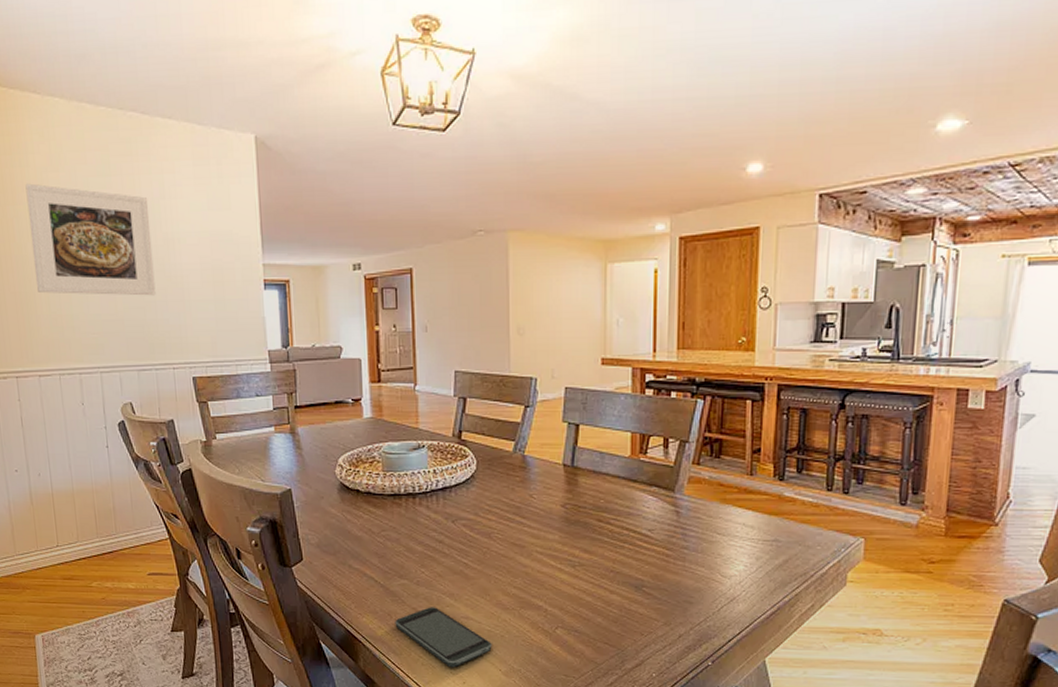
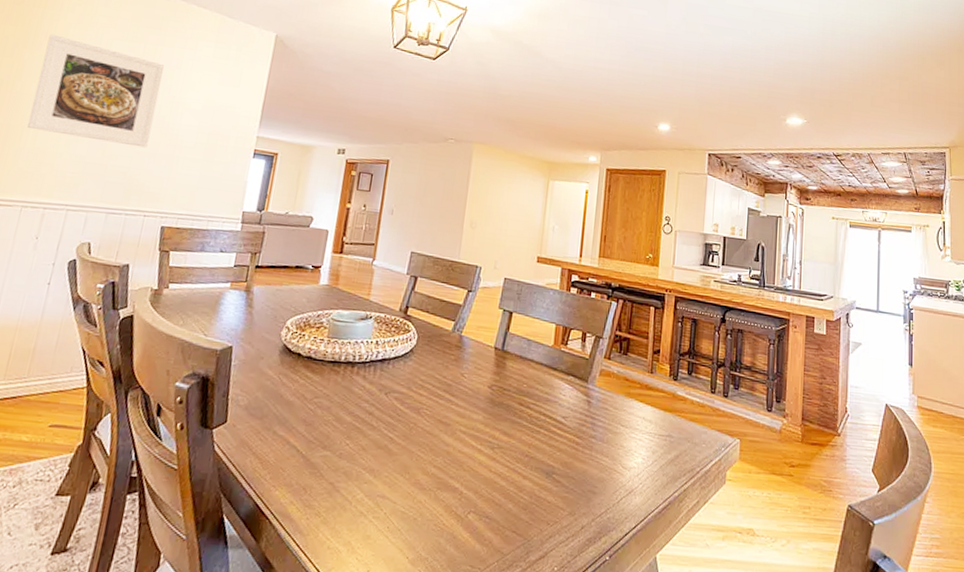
smartphone: present [395,607,492,668] -> none [308,482,404,553]

